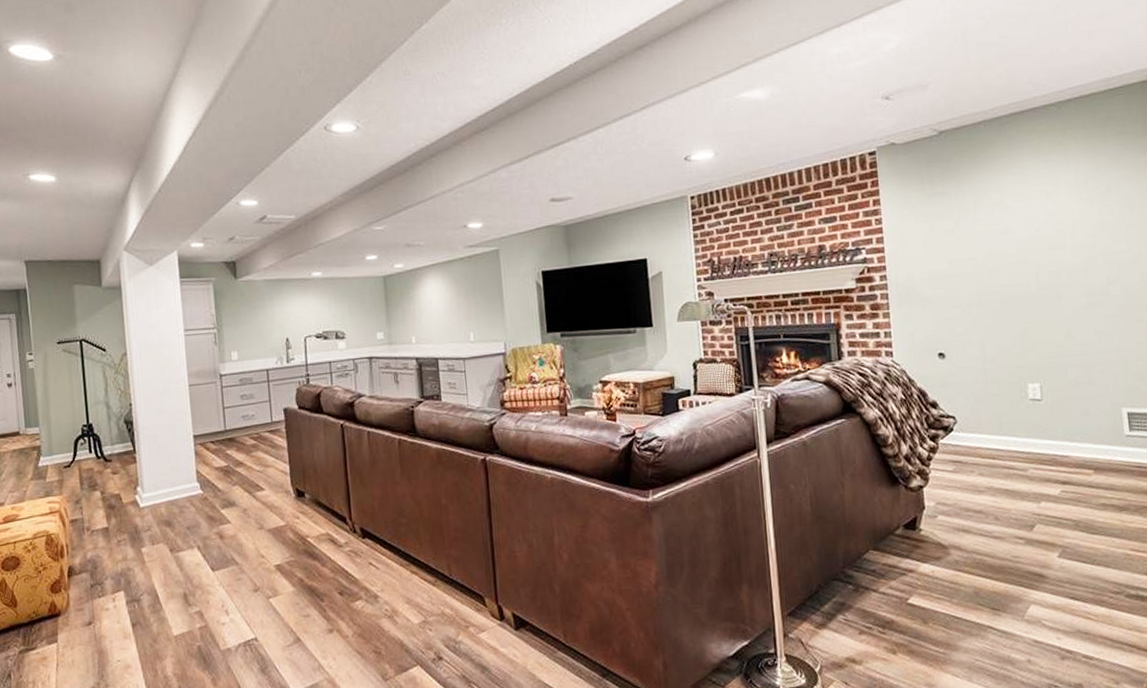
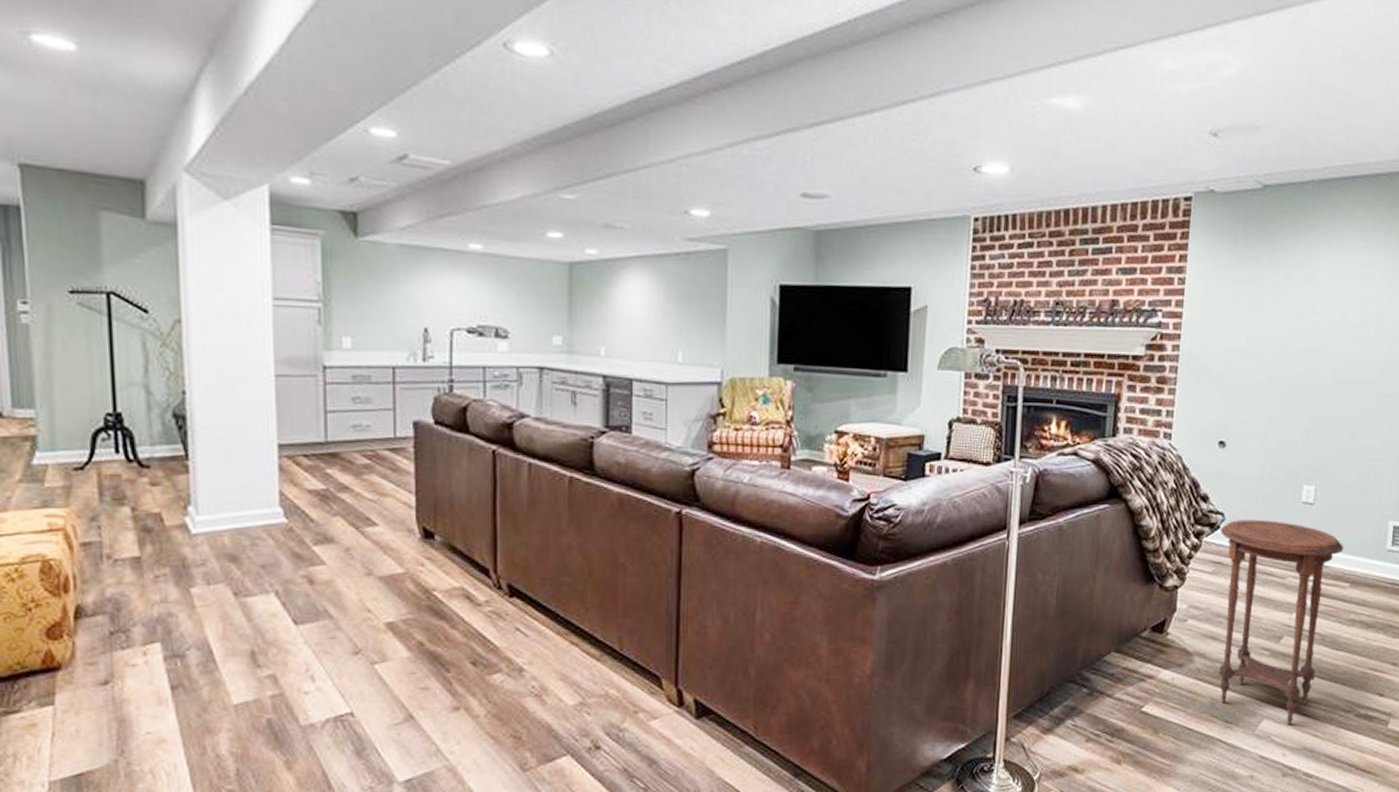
side table: none [954,418,1081,610] -> present [1218,520,1344,726]

